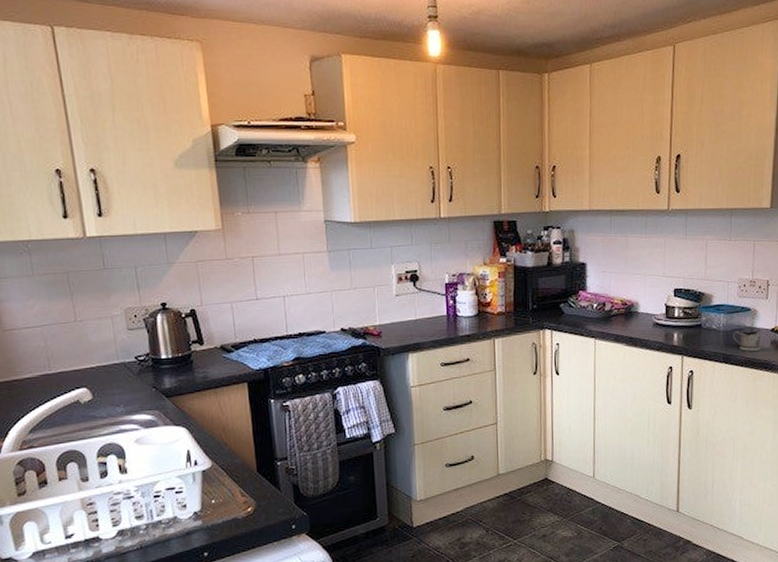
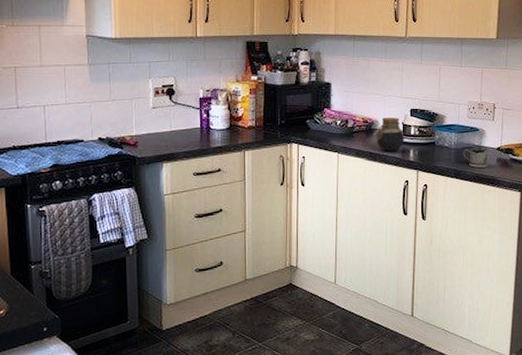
jar: none [634,299,667,336] -> present [374,118,404,152]

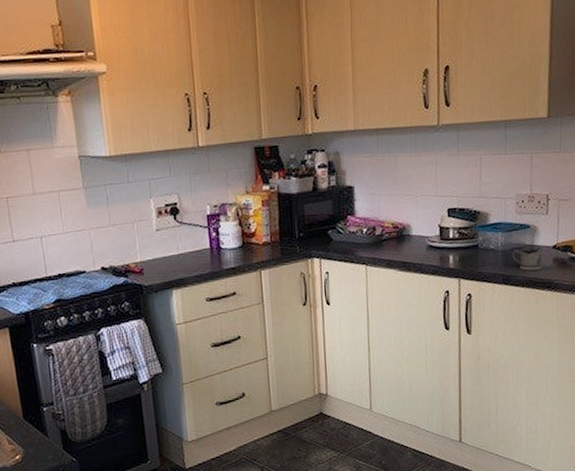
jar: present [374,118,404,152] -> none [406,220,442,260]

